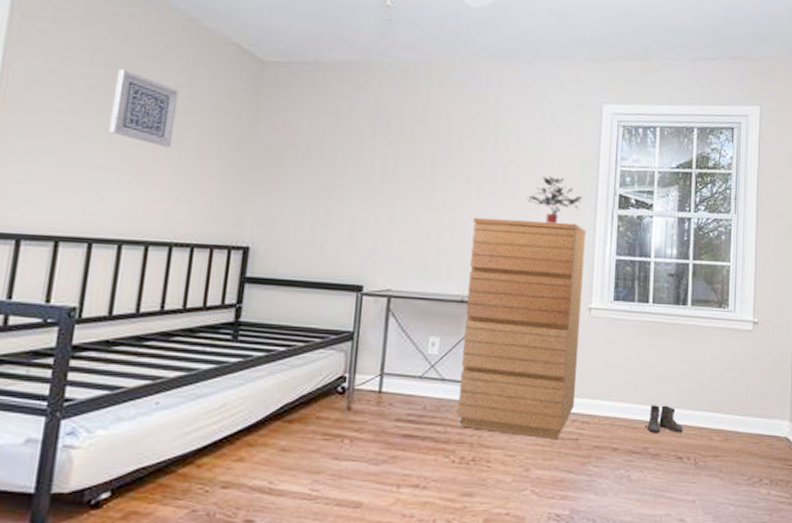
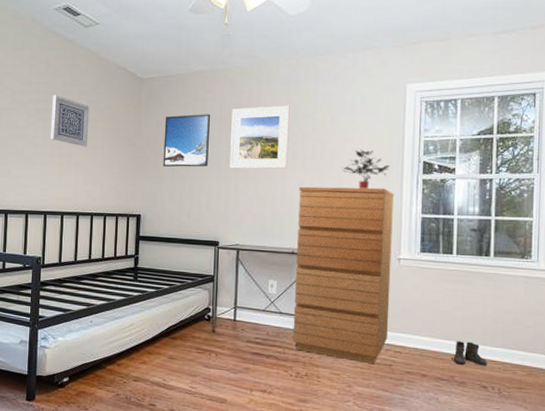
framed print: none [287,115,360,186] -> present [163,114,210,167]
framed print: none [383,113,466,195] -> present [229,105,290,169]

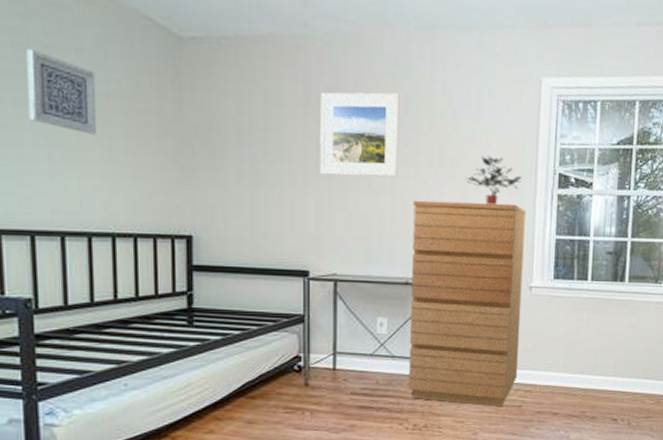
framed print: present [163,114,210,167] -> none [221,96,289,171]
boots: present [453,341,487,366] -> none [584,374,618,399]

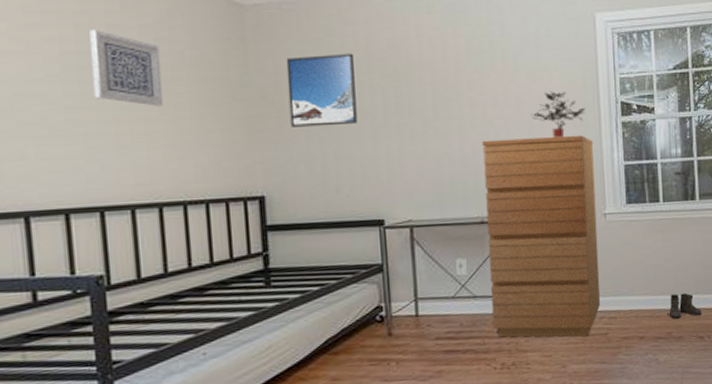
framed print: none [221,96,289,171] -> present [286,53,357,127]
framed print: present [320,92,400,178] -> none [383,40,465,124]
boots: none [584,374,618,399] -> present [668,293,702,319]

